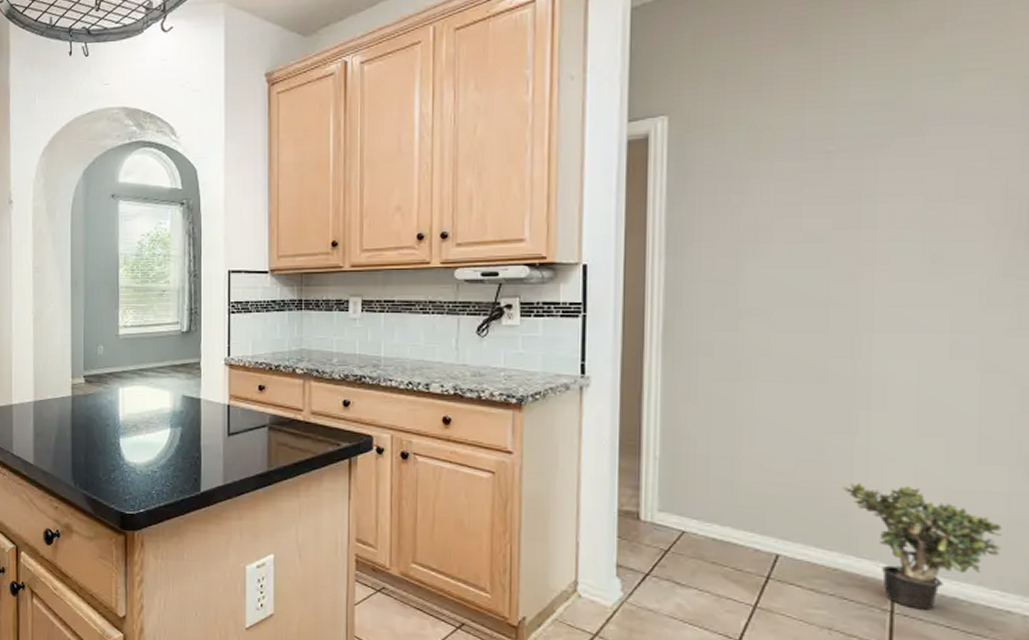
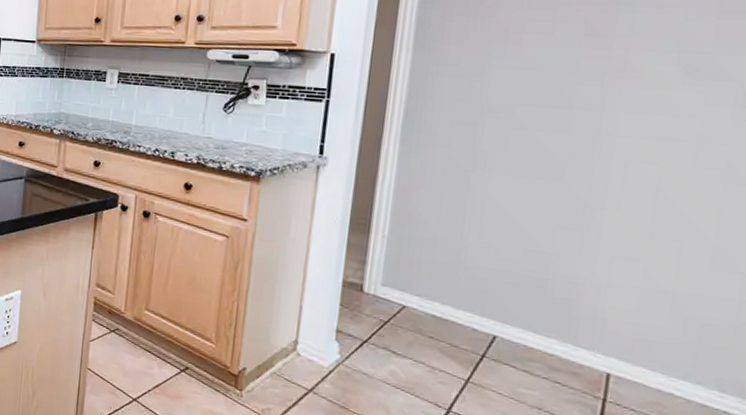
potted plant: present [842,482,1002,610] -> none [567,276,729,402]

